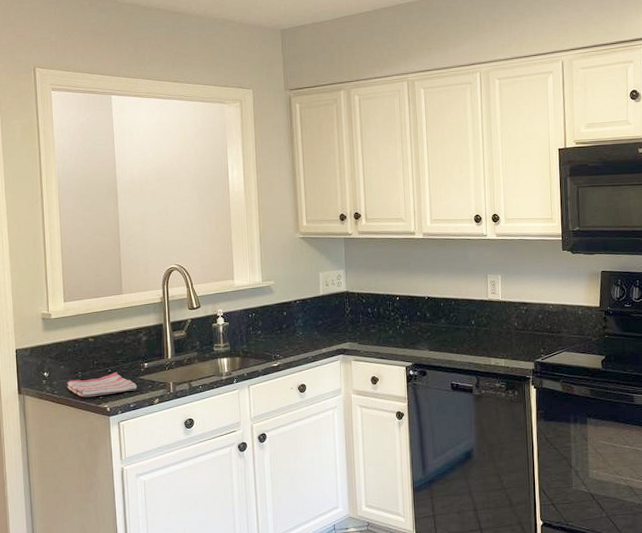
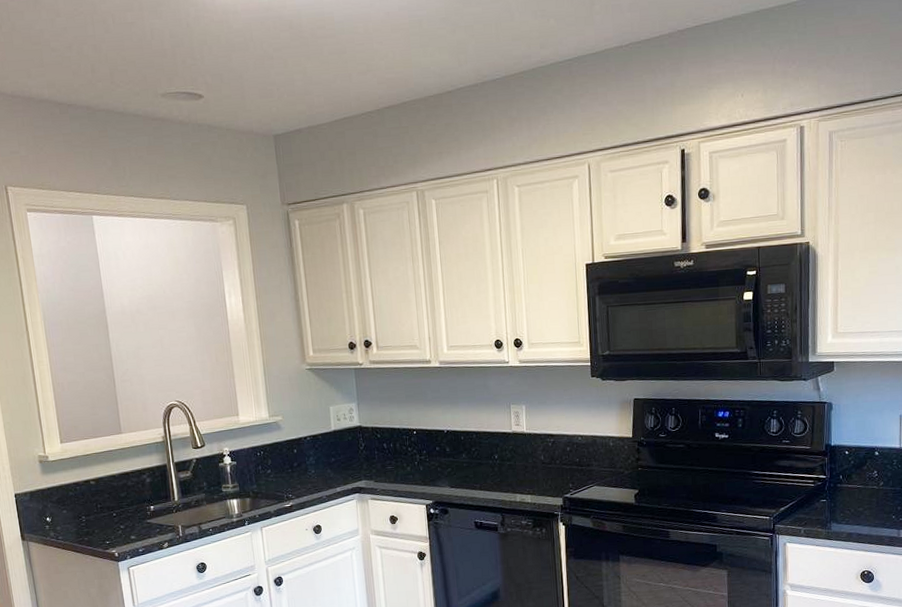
dish towel: present [66,372,137,398] -> none [70,516,145,543]

